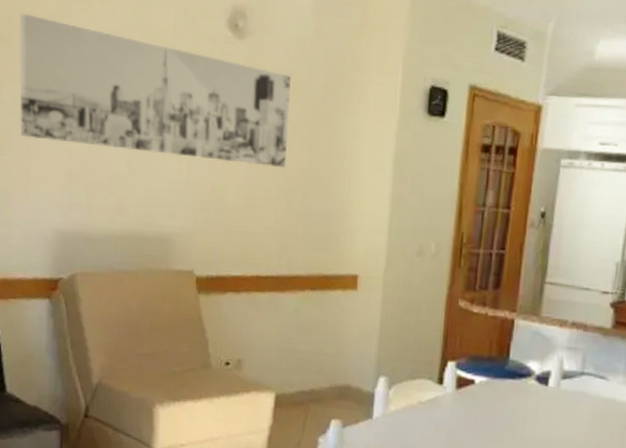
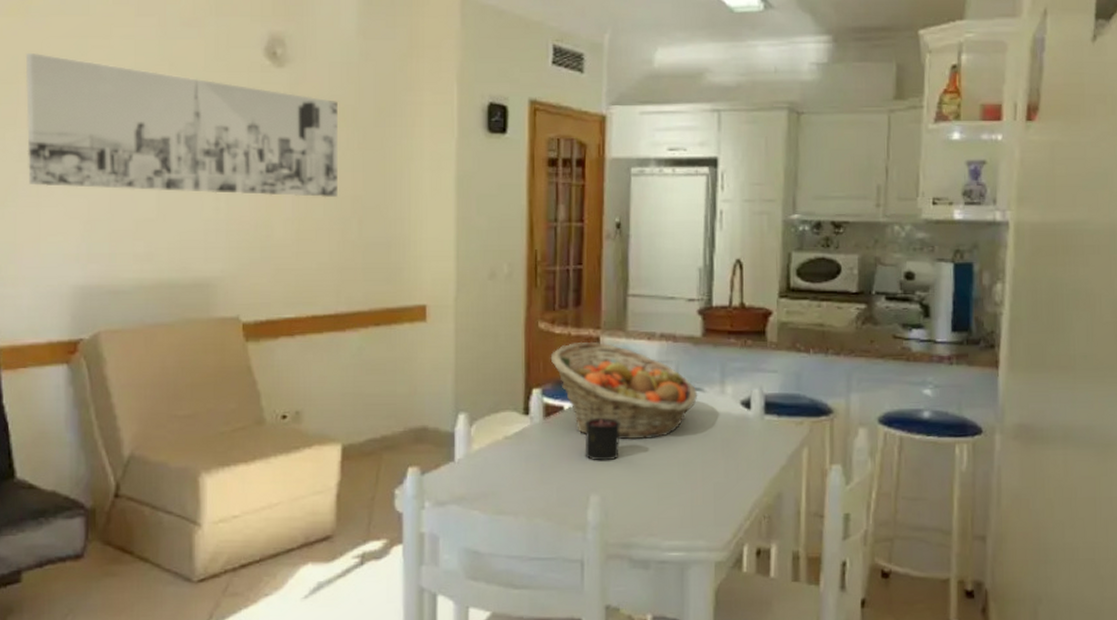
fruit basket: none [466,322,602,418] -> present [550,341,698,440]
candle: none [491,382,527,434] -> present [584,406,622,461]

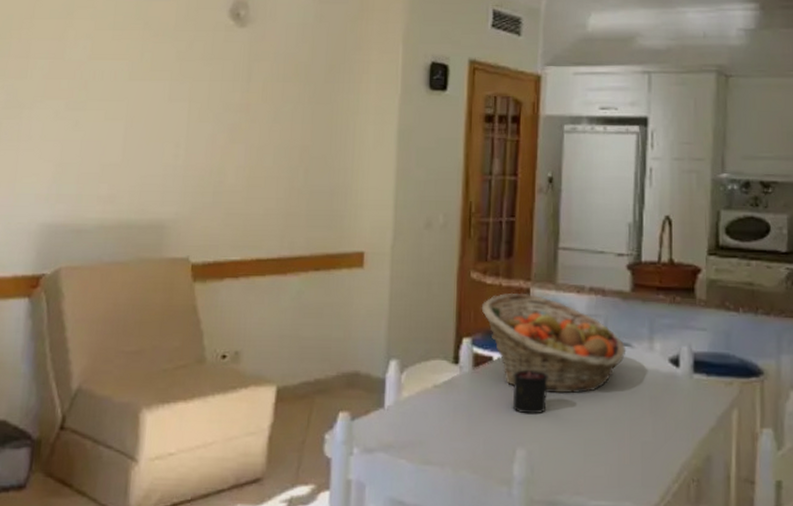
wall art: present [25,52,338,198] -> none [11,11,292,148]

